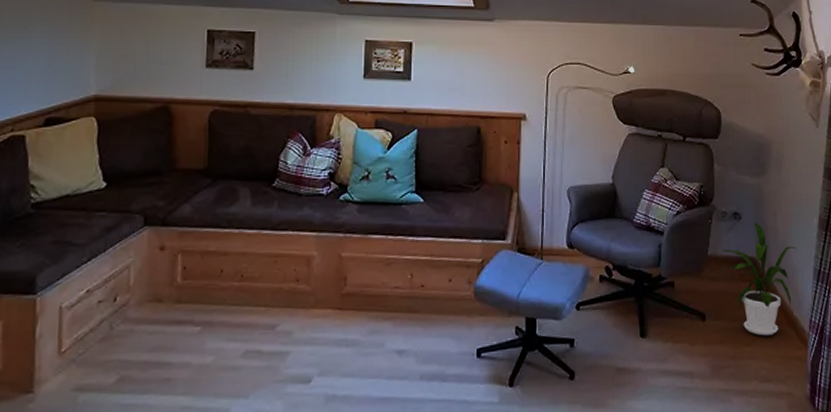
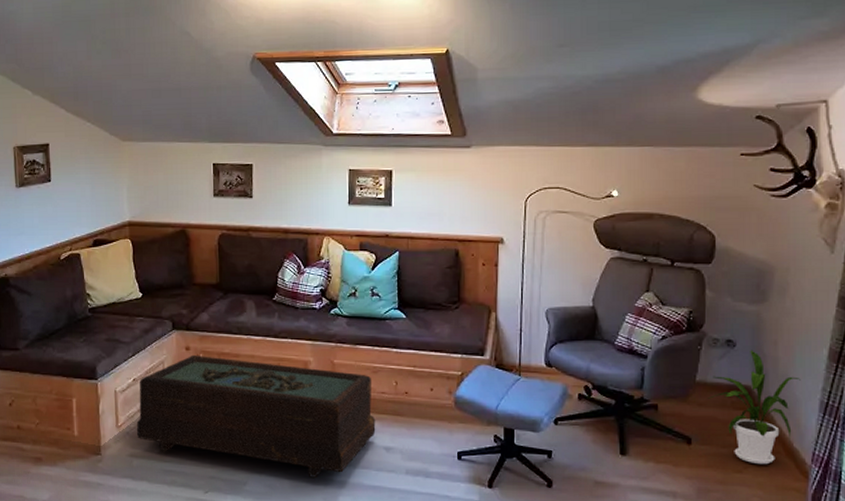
coffee table: none [87,255,387,395] -> present [137,354,376,478]

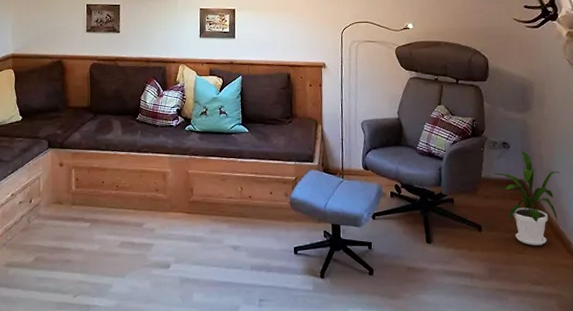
coffee table: present [137,354,376,478] -> none [14,170,225,277]

